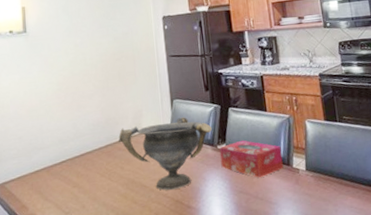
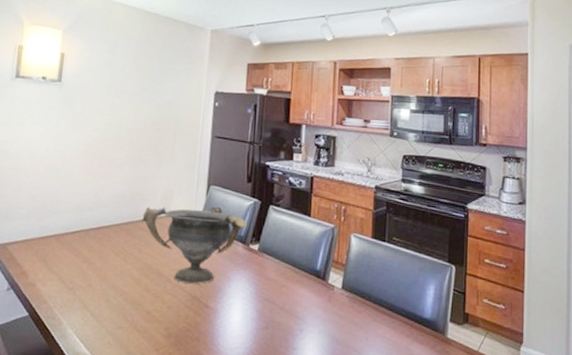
tissue box: present [219,140,284,178] -> none [250,243,319,289]

